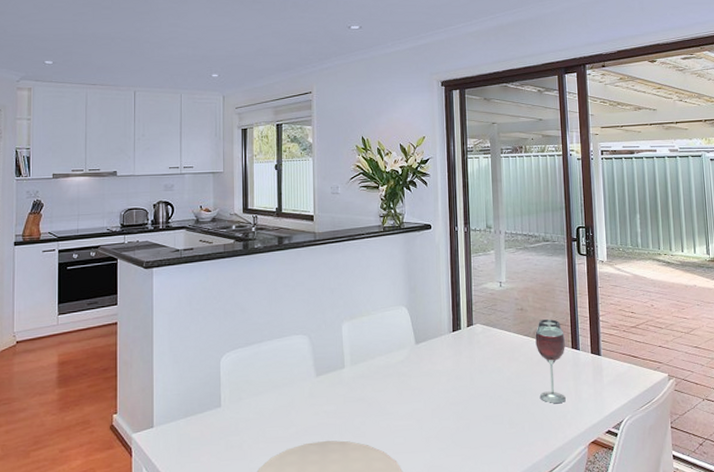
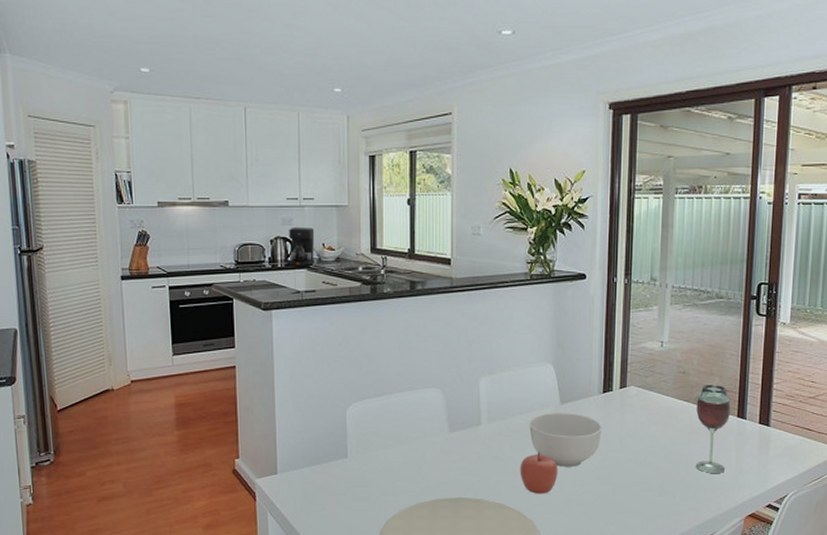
coffee maker: none [167,192,194,228] -> present [286,227,315,267]
fruit: none [381,391,417,433] -> present [520,452,558,494]
bowl: none [388,352,454,405] -> present [529,413,602,467]

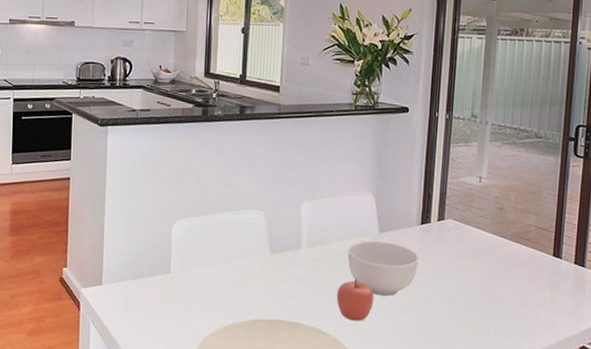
coffee maker: present [286,227,315,267] -> none [124,48,153,87]
wineglass: present [696,384,732,474] -> none [511,221,548,312]

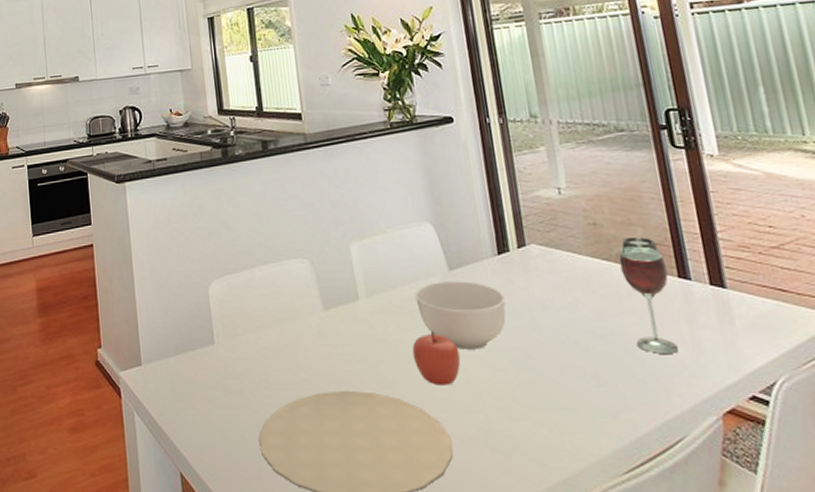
wineglass: none [511,221,548,312] -> present [619,236,678,355]

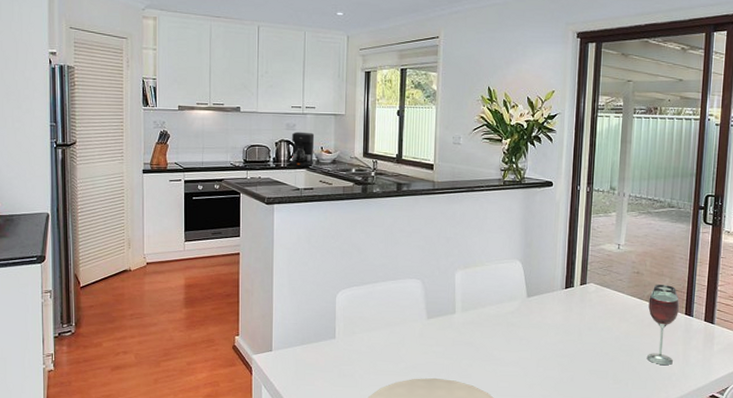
coffee maker: none [136,94,164,136] -> present [288,131,315,167]
fruit: present [412,331,461,385] -> none [488,340,523,378]
bowl: present [415,281,506,350] -> none [498,305,564,354]

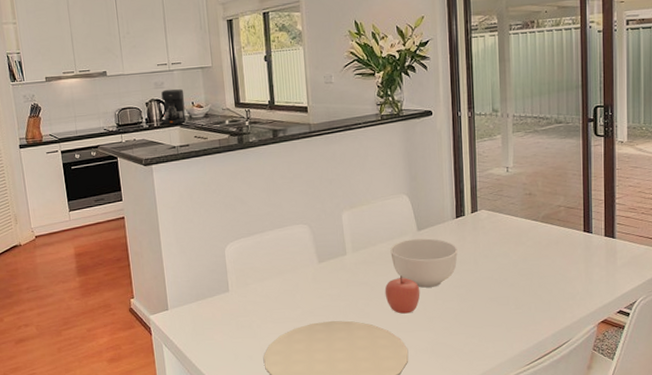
fruit: none [488,340,523,378] -> present [384,275,420,314]
bowl: none [498,305,564,354] -> present [390,238,458,288]
wineglass: present [647,284,680,366] -> none [544,203,578,286]

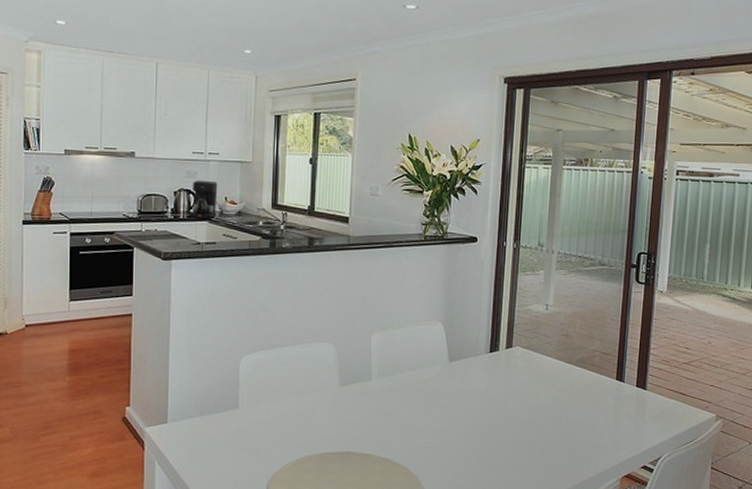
fruit: present [384,275,420,314] -> none [407,408,444,450]
bowl: present [390,238,458,288] -> none [418,370,488,424]

